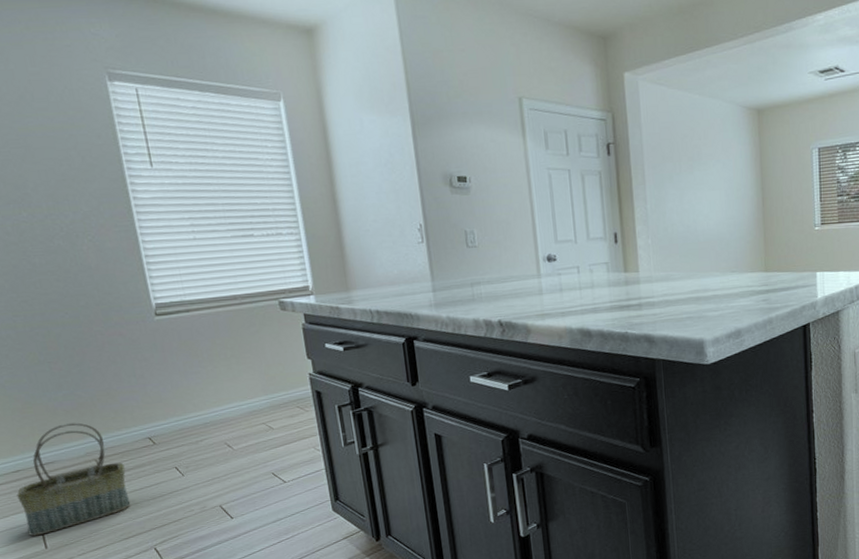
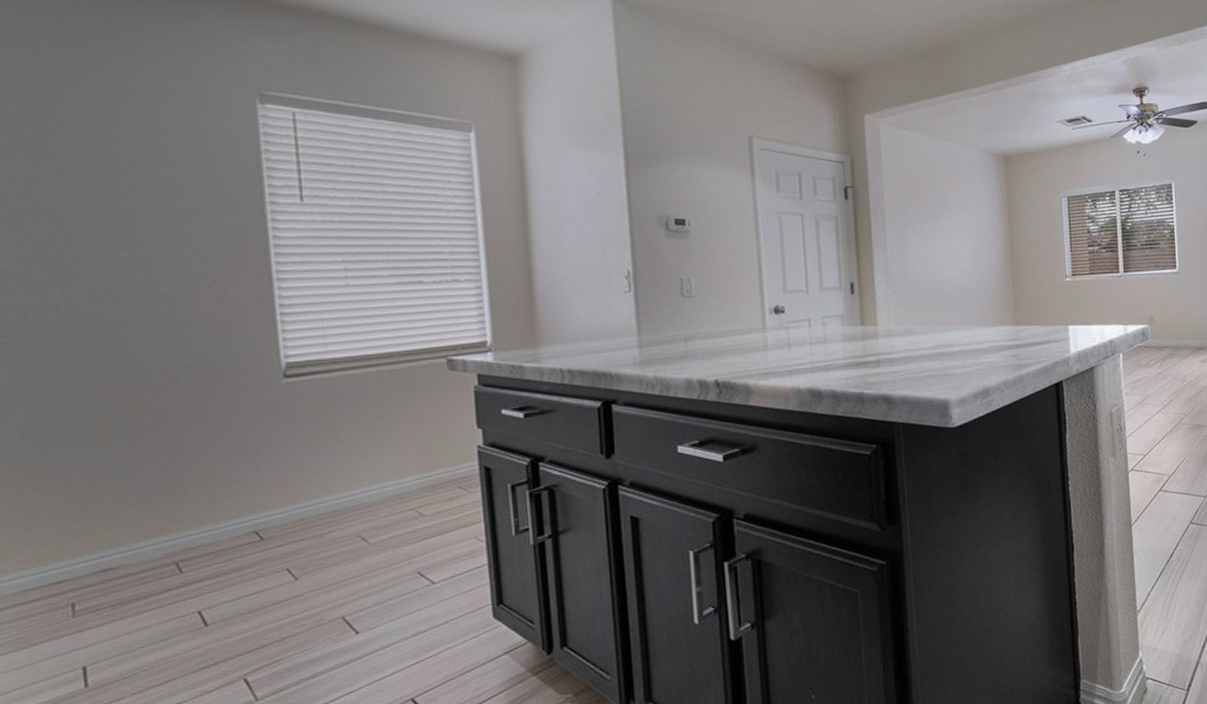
basket: present [17,422,131,537] -> none [54,514,218,671]

